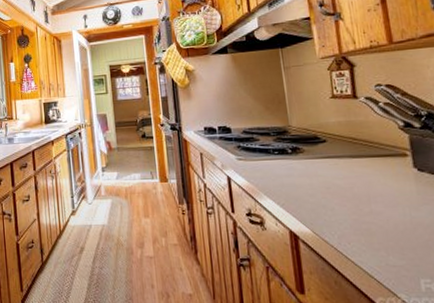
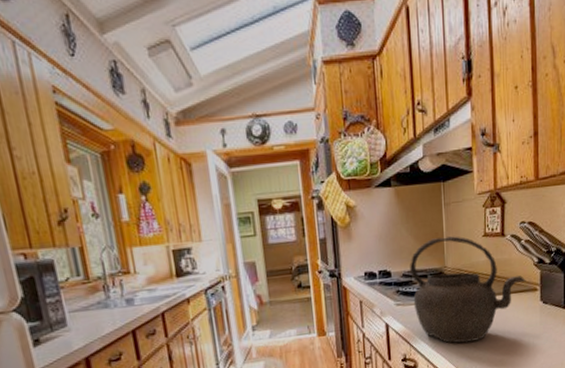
kettle: none [250,97,391,205] -> present [410,236,526,343]

